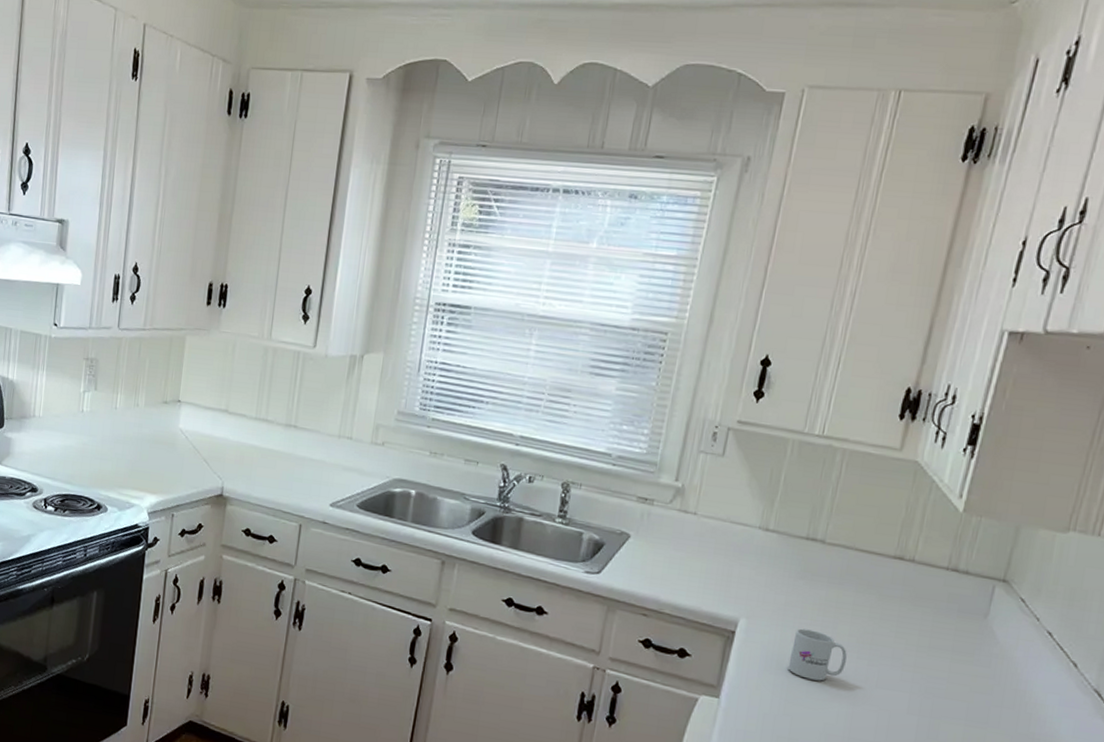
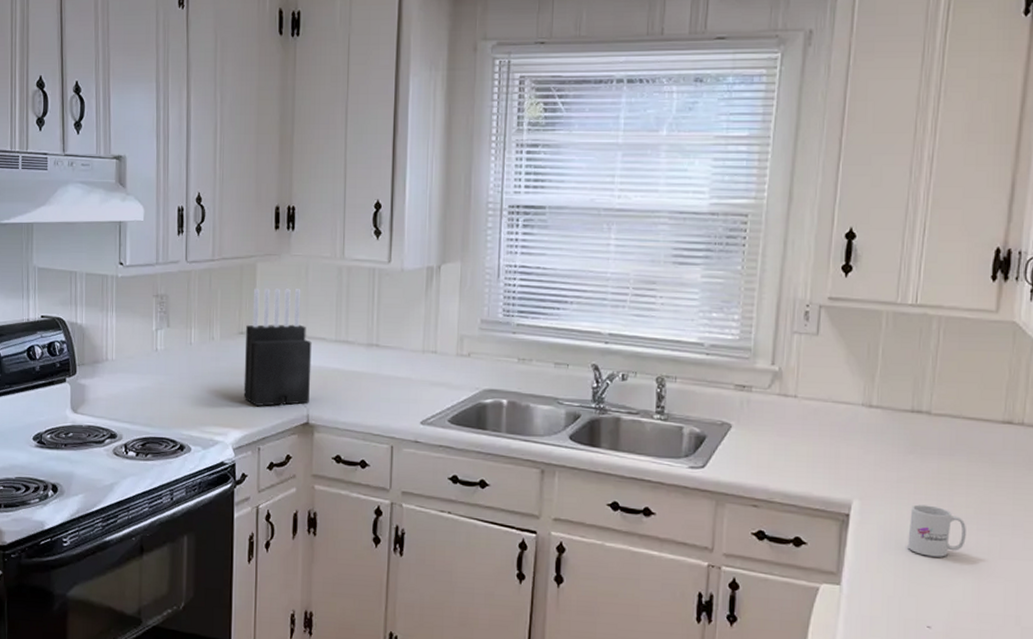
knife block: none [162,360,233,476] -> present [243,288,312,406]

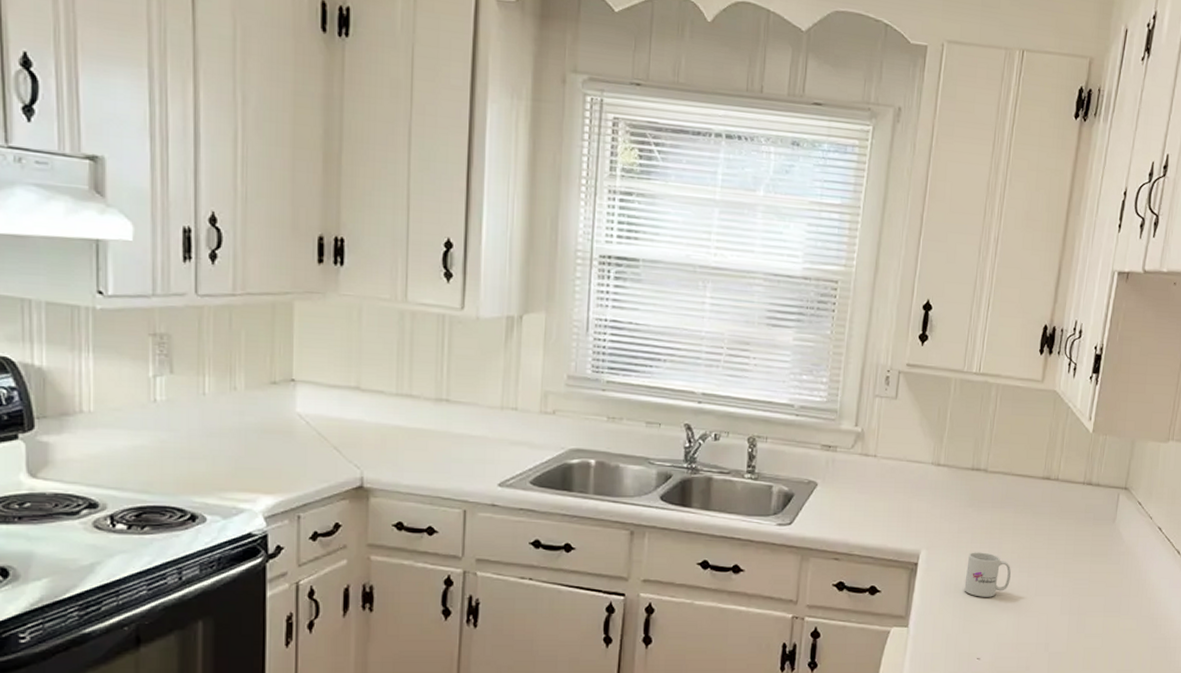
knife block: present [243,288,312,406] -> none [277,330,367,468]

